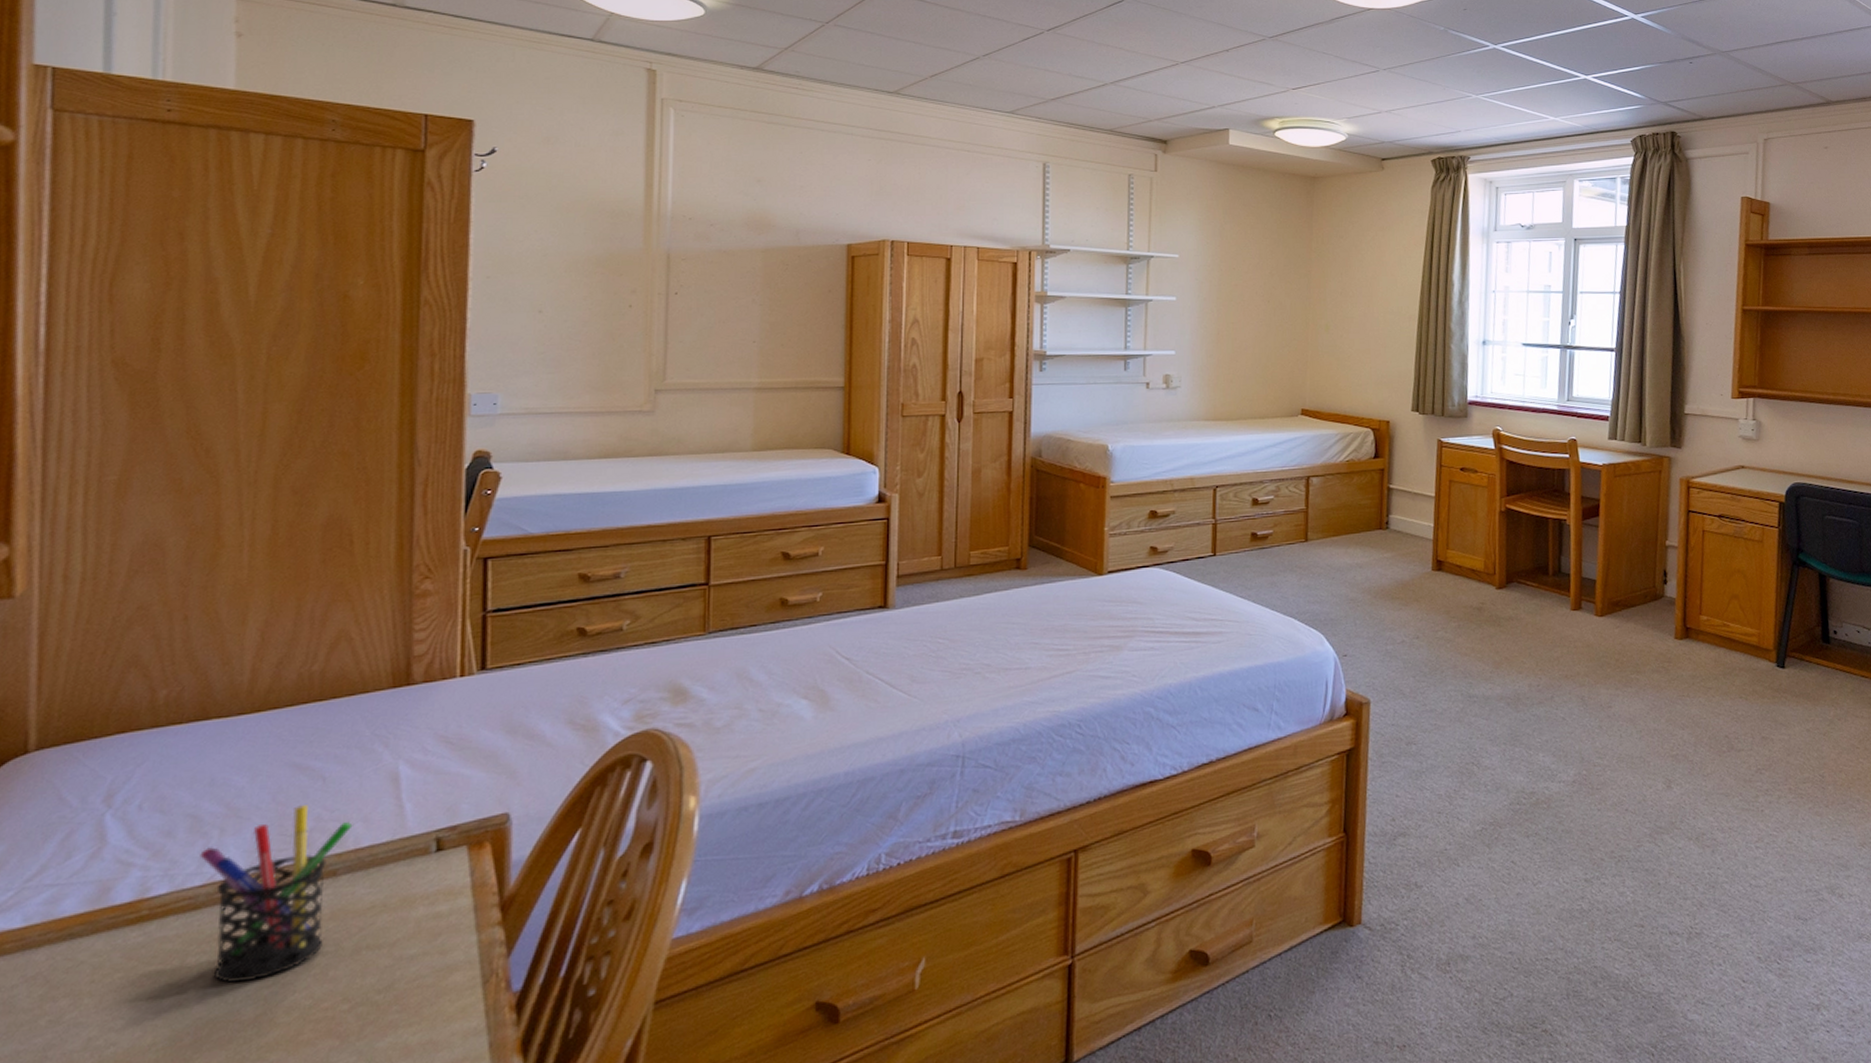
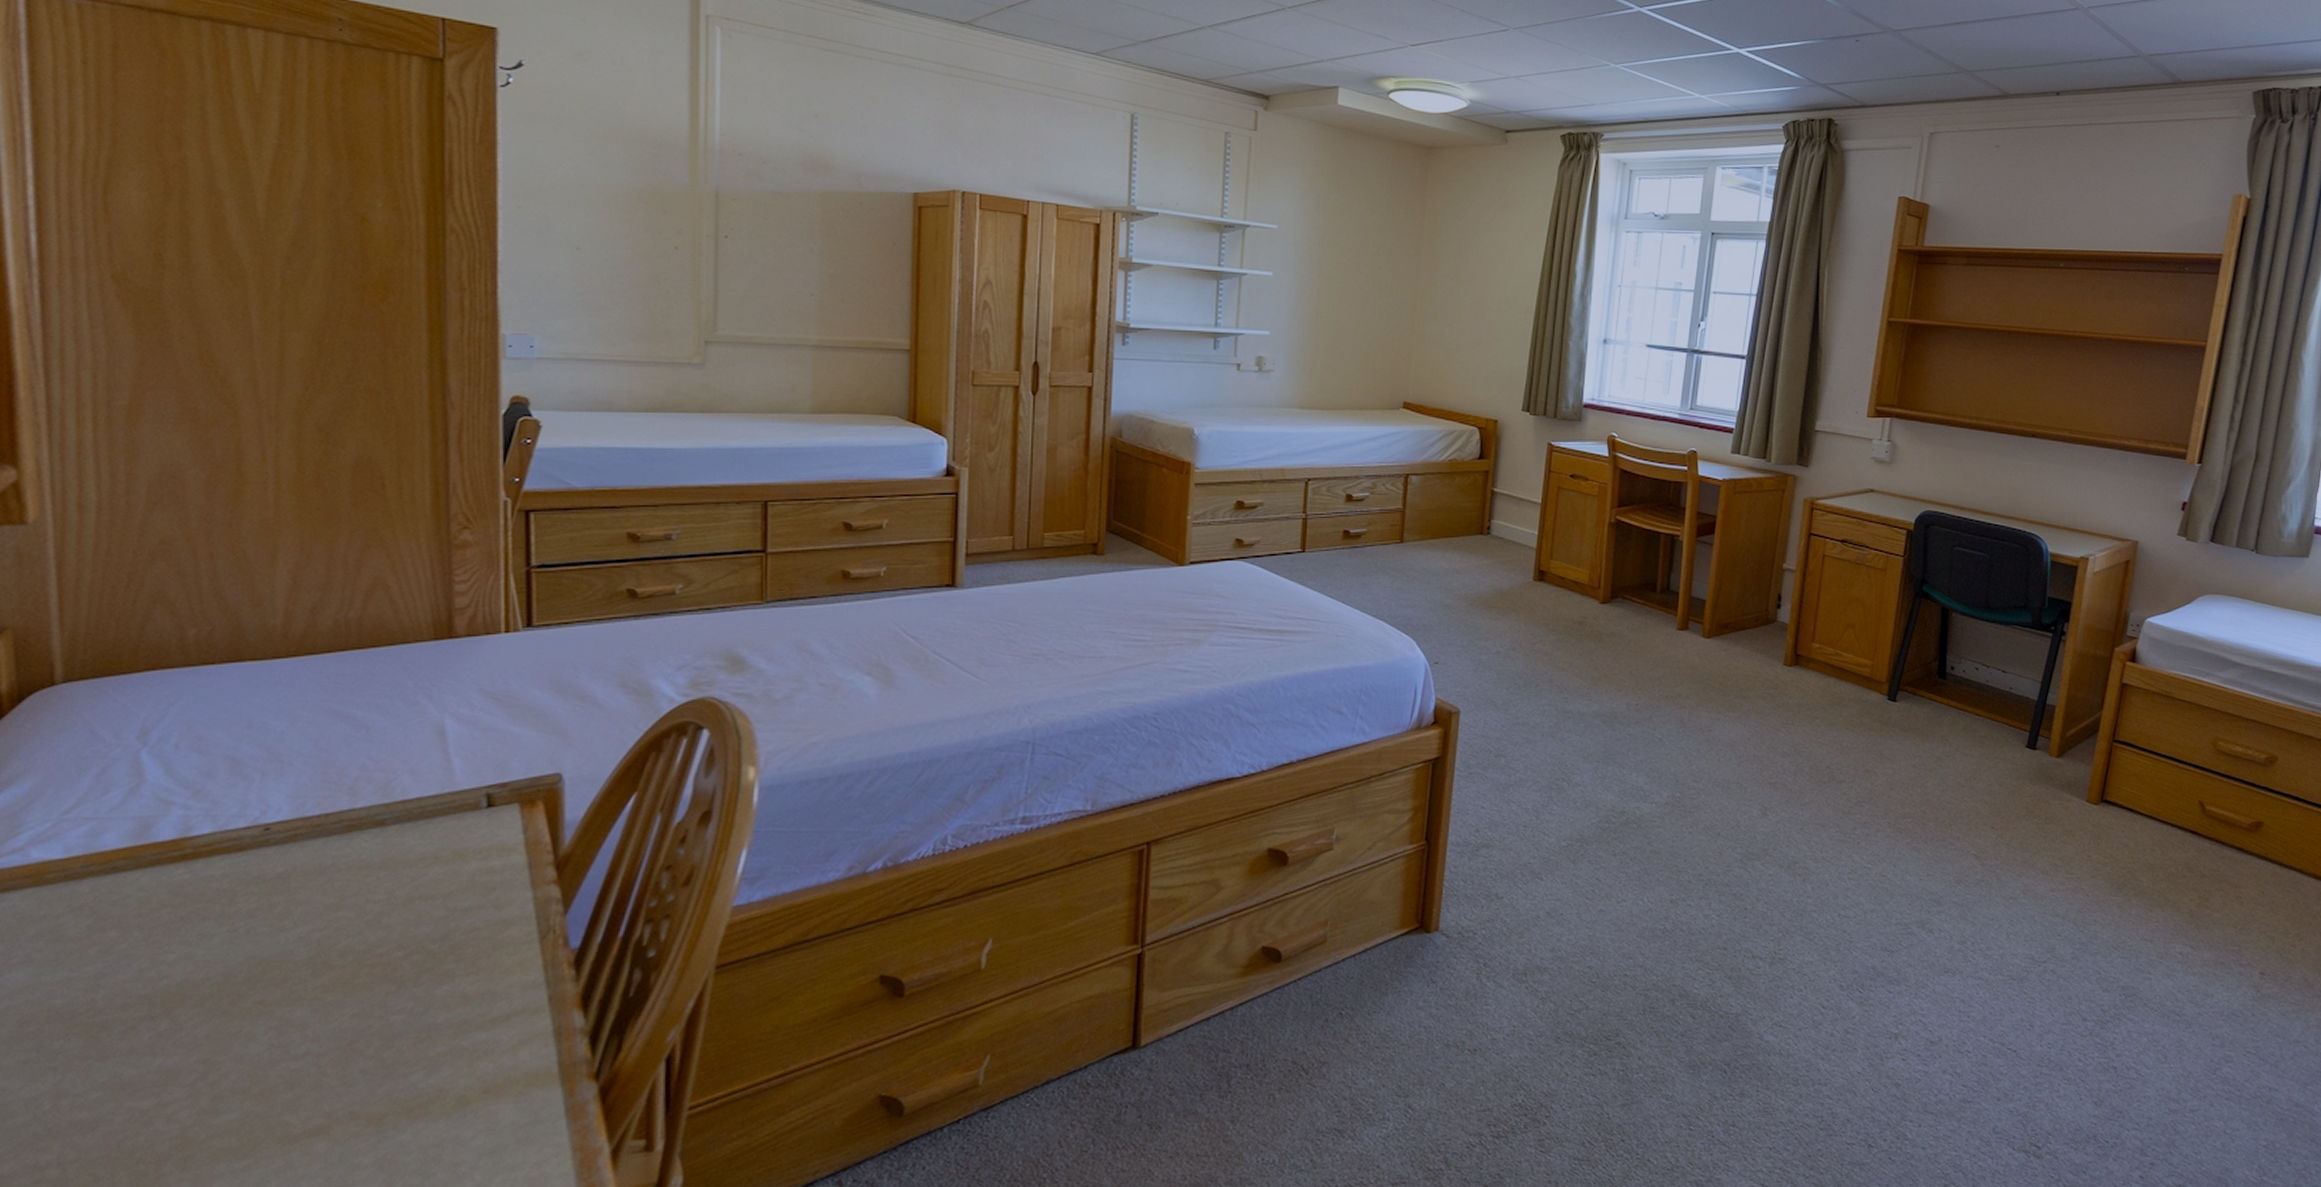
pen holder: present [199,805,353,983] -> none [242,753,399,924]

